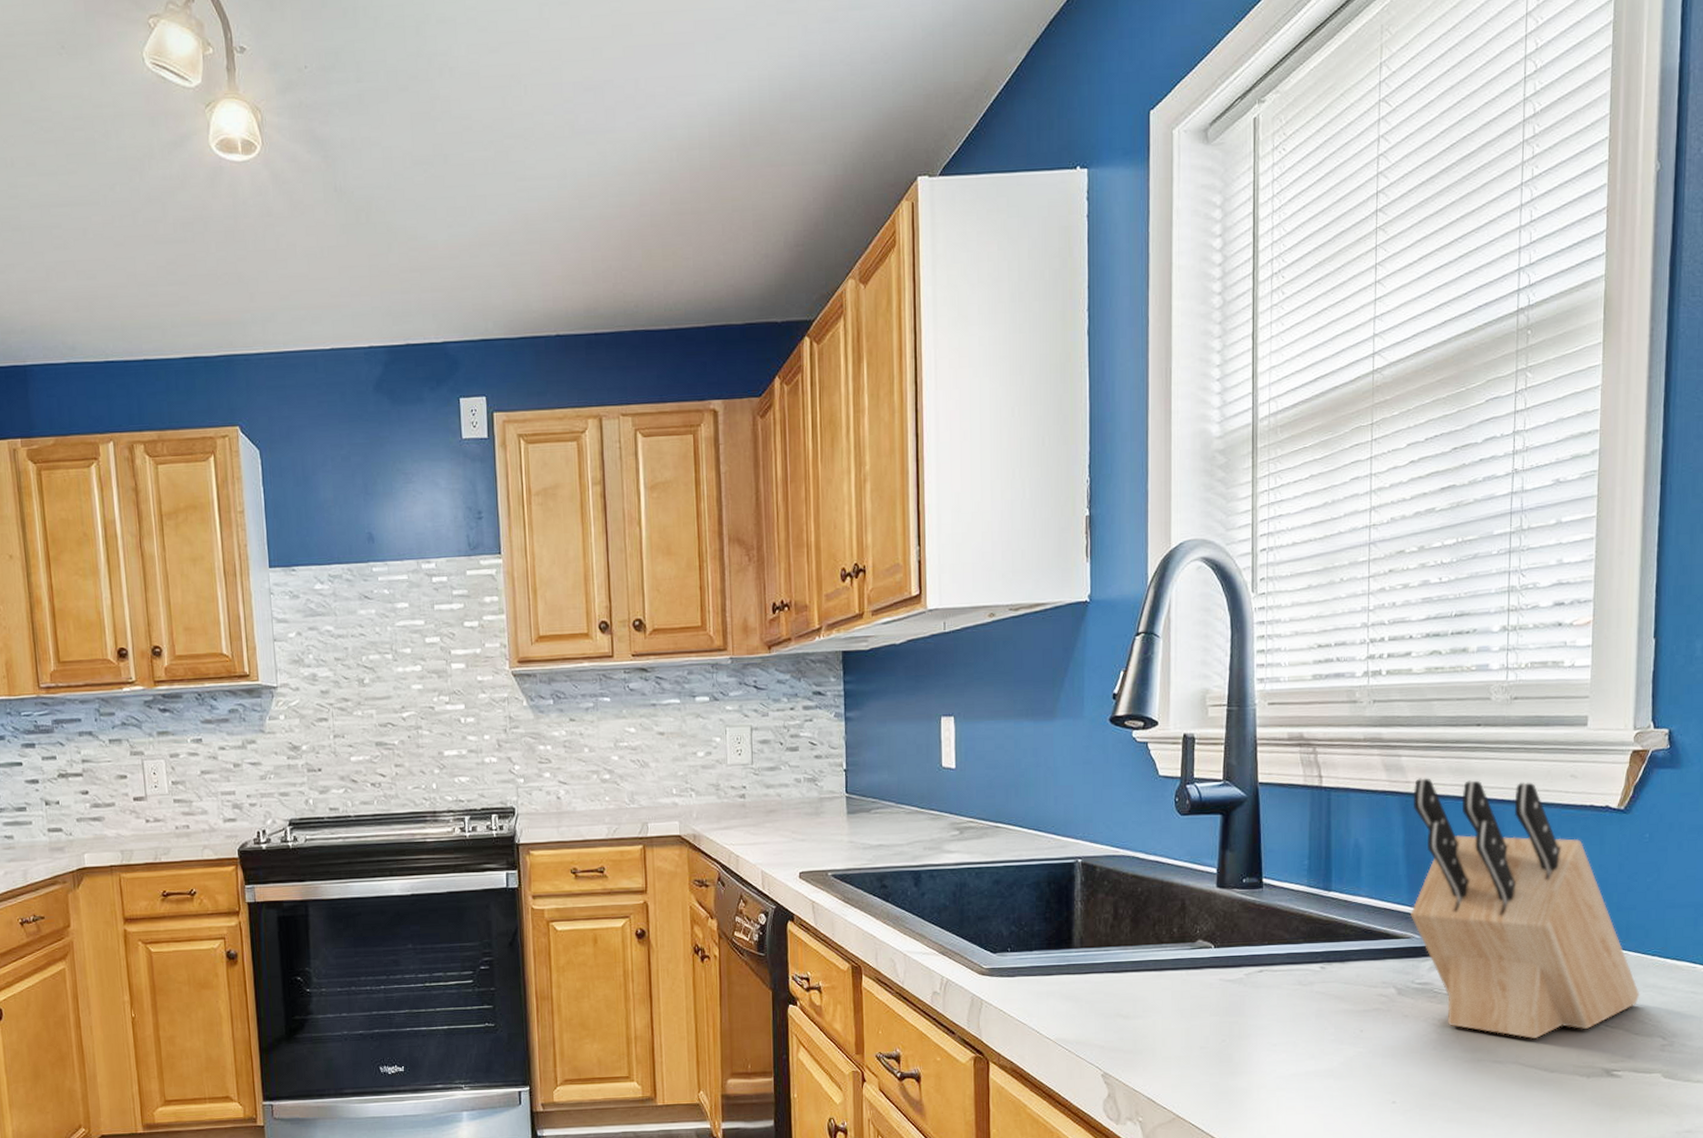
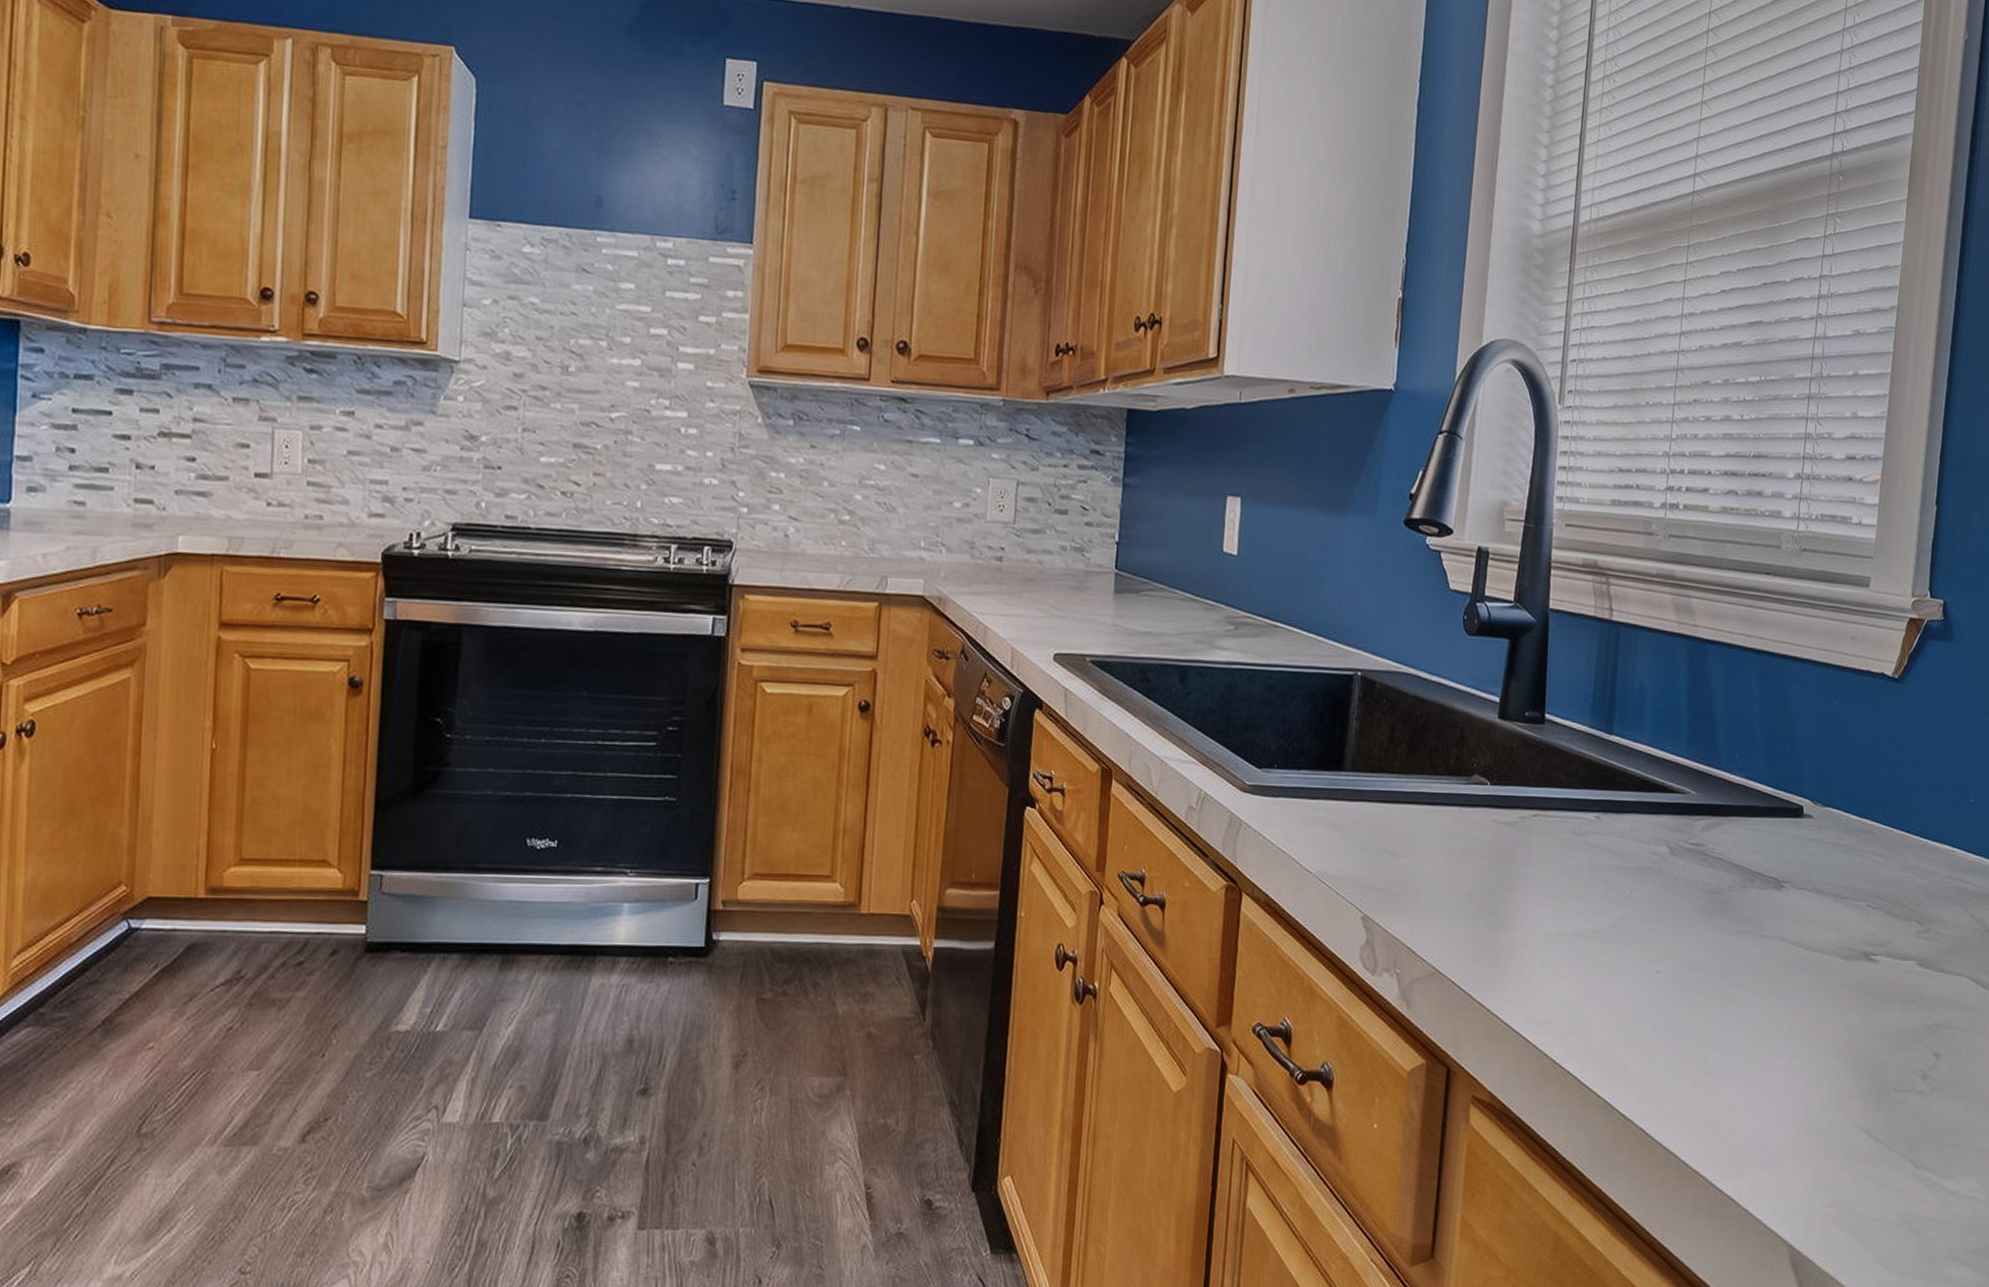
knife block: present [1411,778,1640,1039] -> none [1688,623,1902,913]

